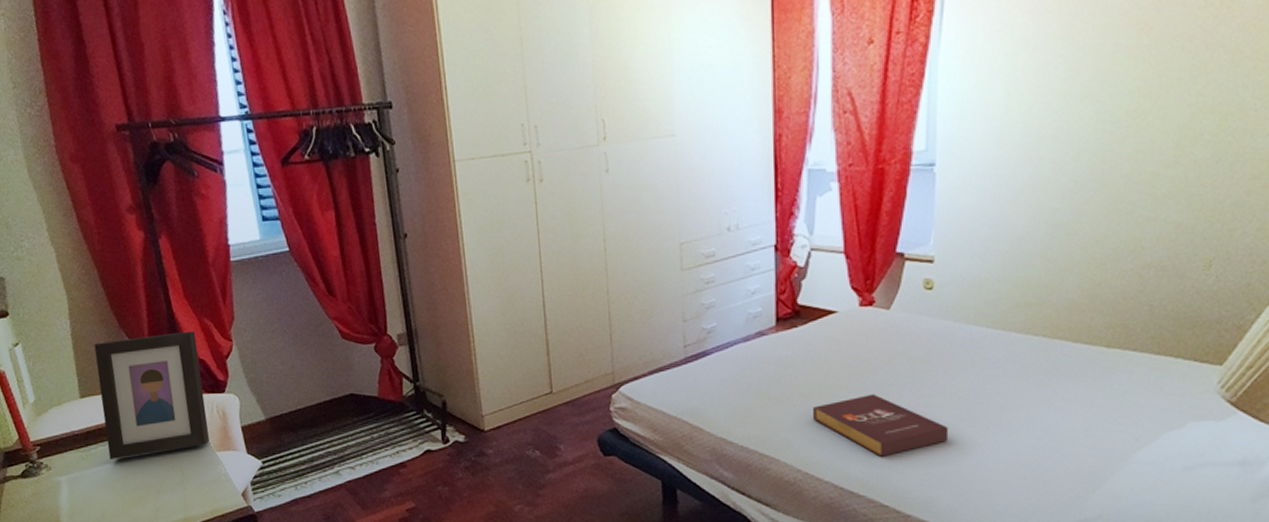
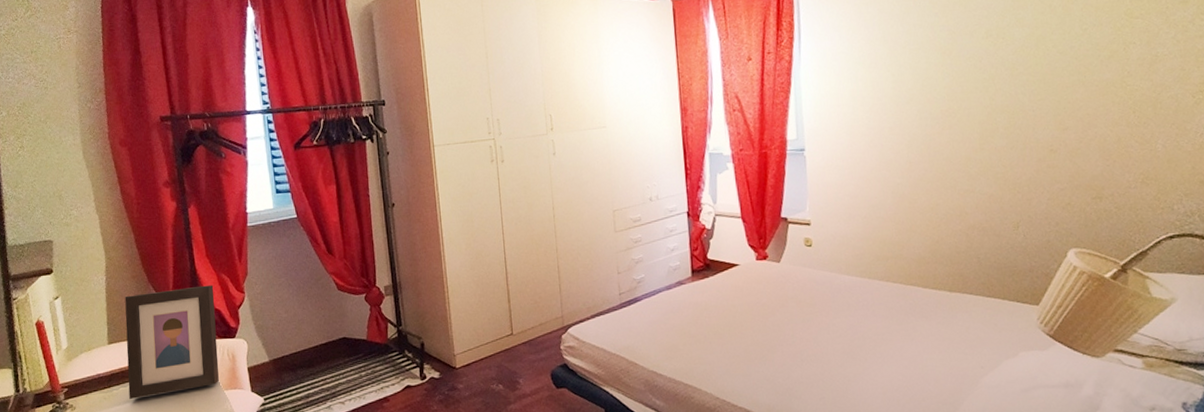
book: present [813,393,949,457] -> none [726,331,836,385]

